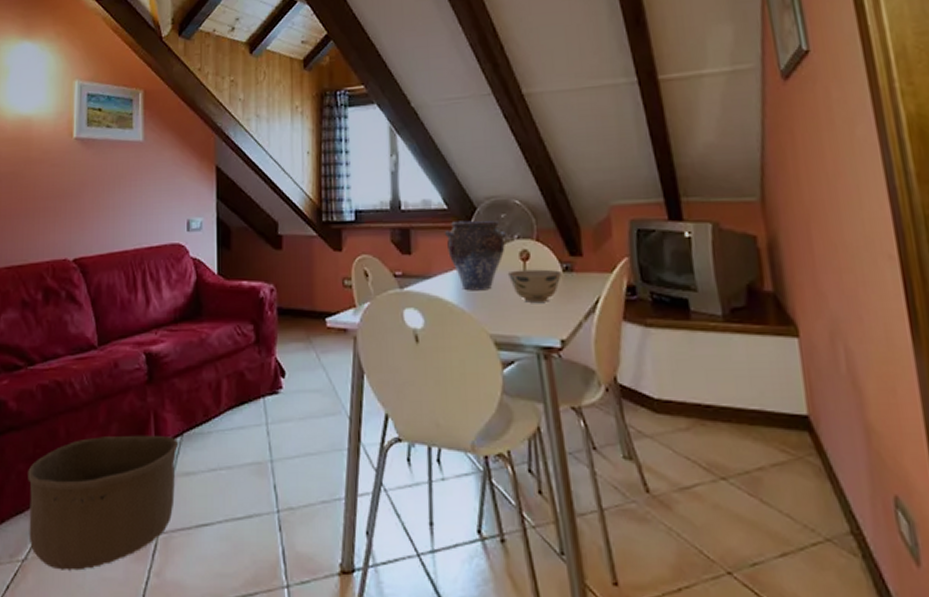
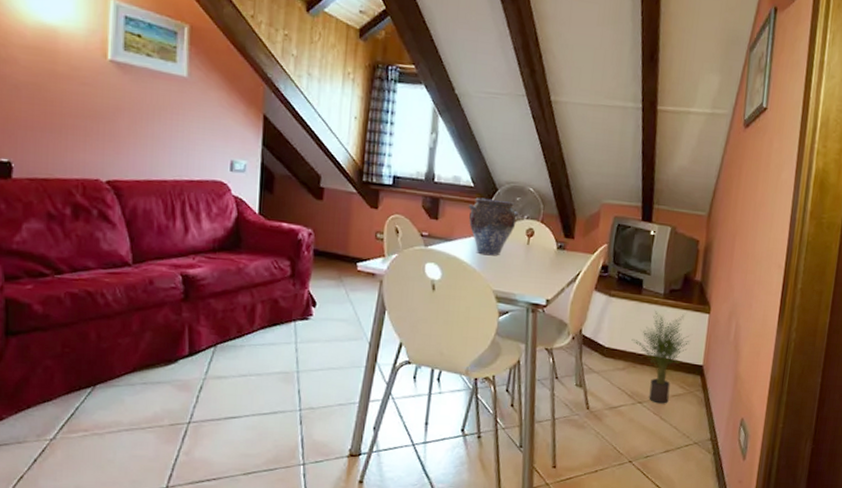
basket: present [28,435,179,571] -> none [56,342,212,449]
bowl: present [507,269,563,303] -> none [514,243,557,270]
potted plant: none [690,340,780,479] -> present [631,311,691,404]

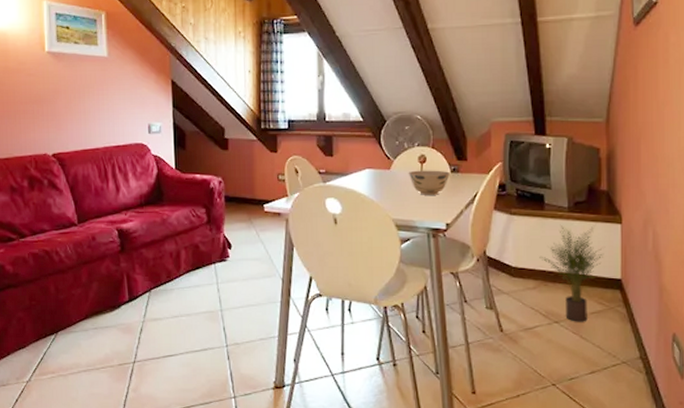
vase: present [468,197,518,256] -> none [359,131,409,186]
bowl: none [514,243,557,270] -> present [408,170,451,195]

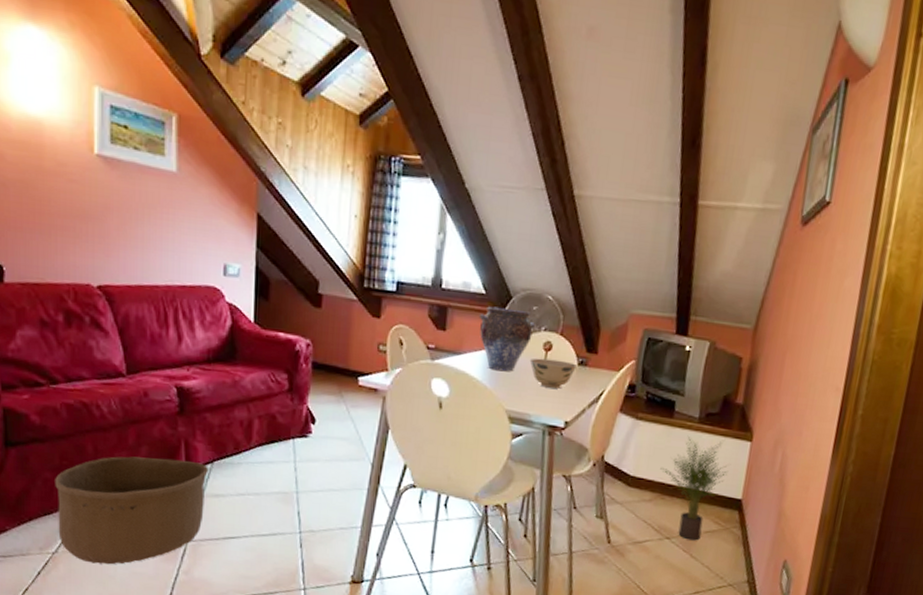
basket: none [26,291,148,388] -> present [55,456,209,565]
vase: none [359,131,409,186] -> present [479,306,535,371]

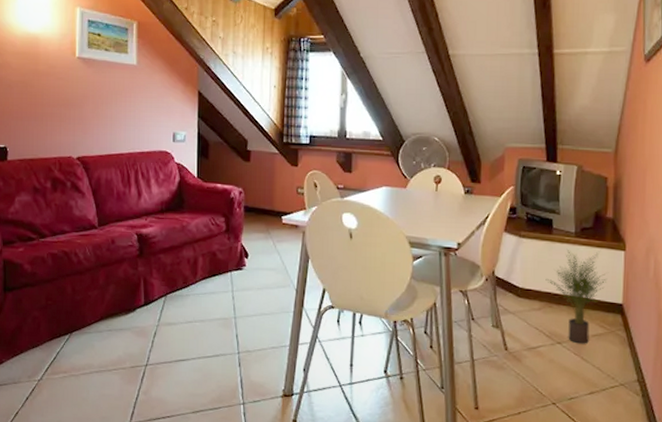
basket: present [55,456,209,565] -> none [41,294,163,389]
vase: present [479,306,535,371] -> none [378,150,425,204]
bowl: present [529,358,578,389] -> none [423,190,465,215]

